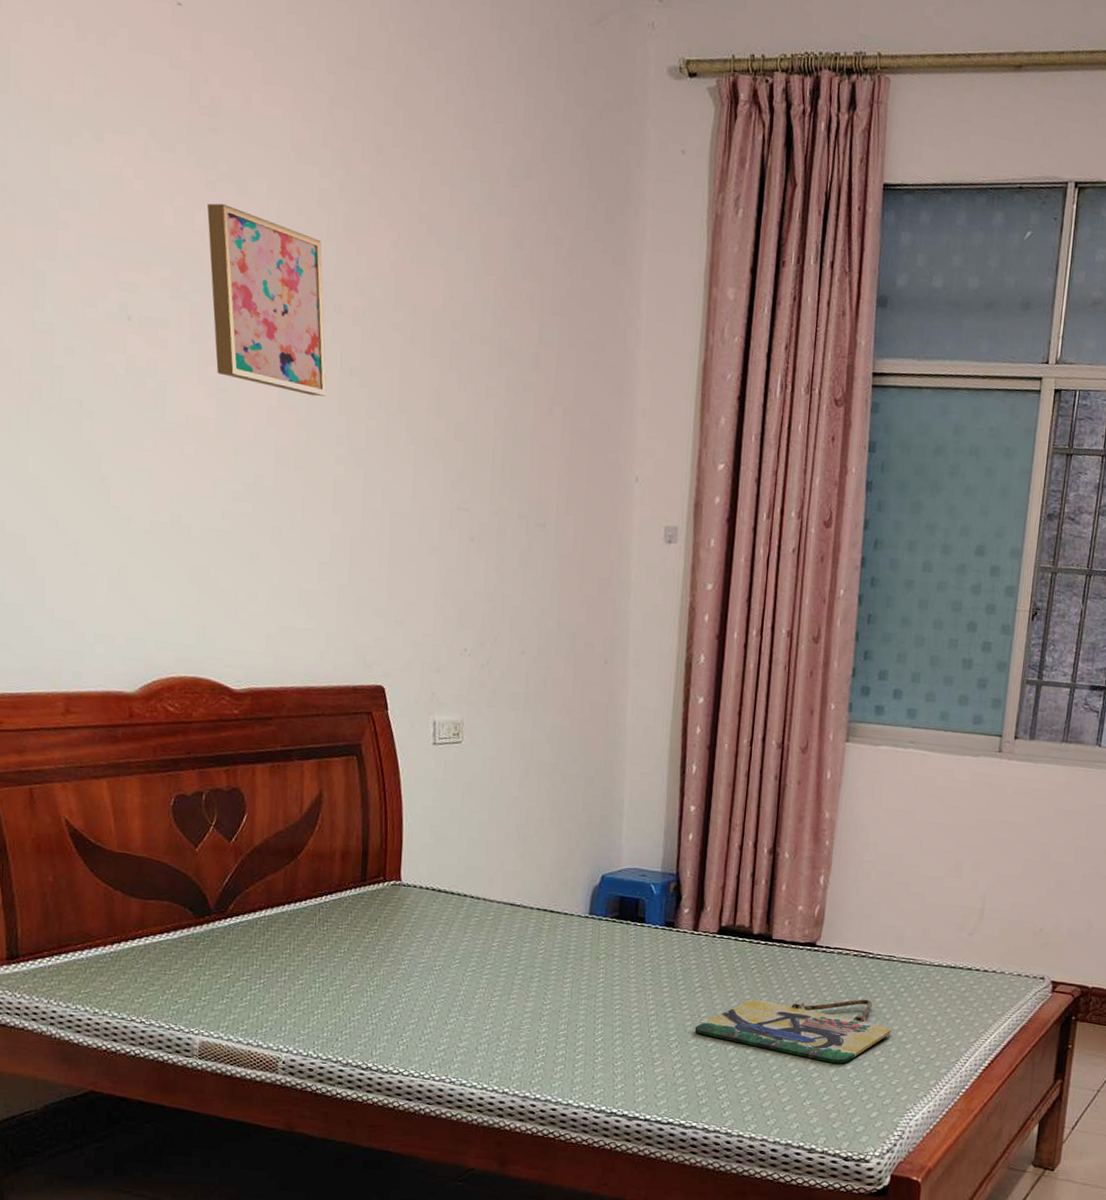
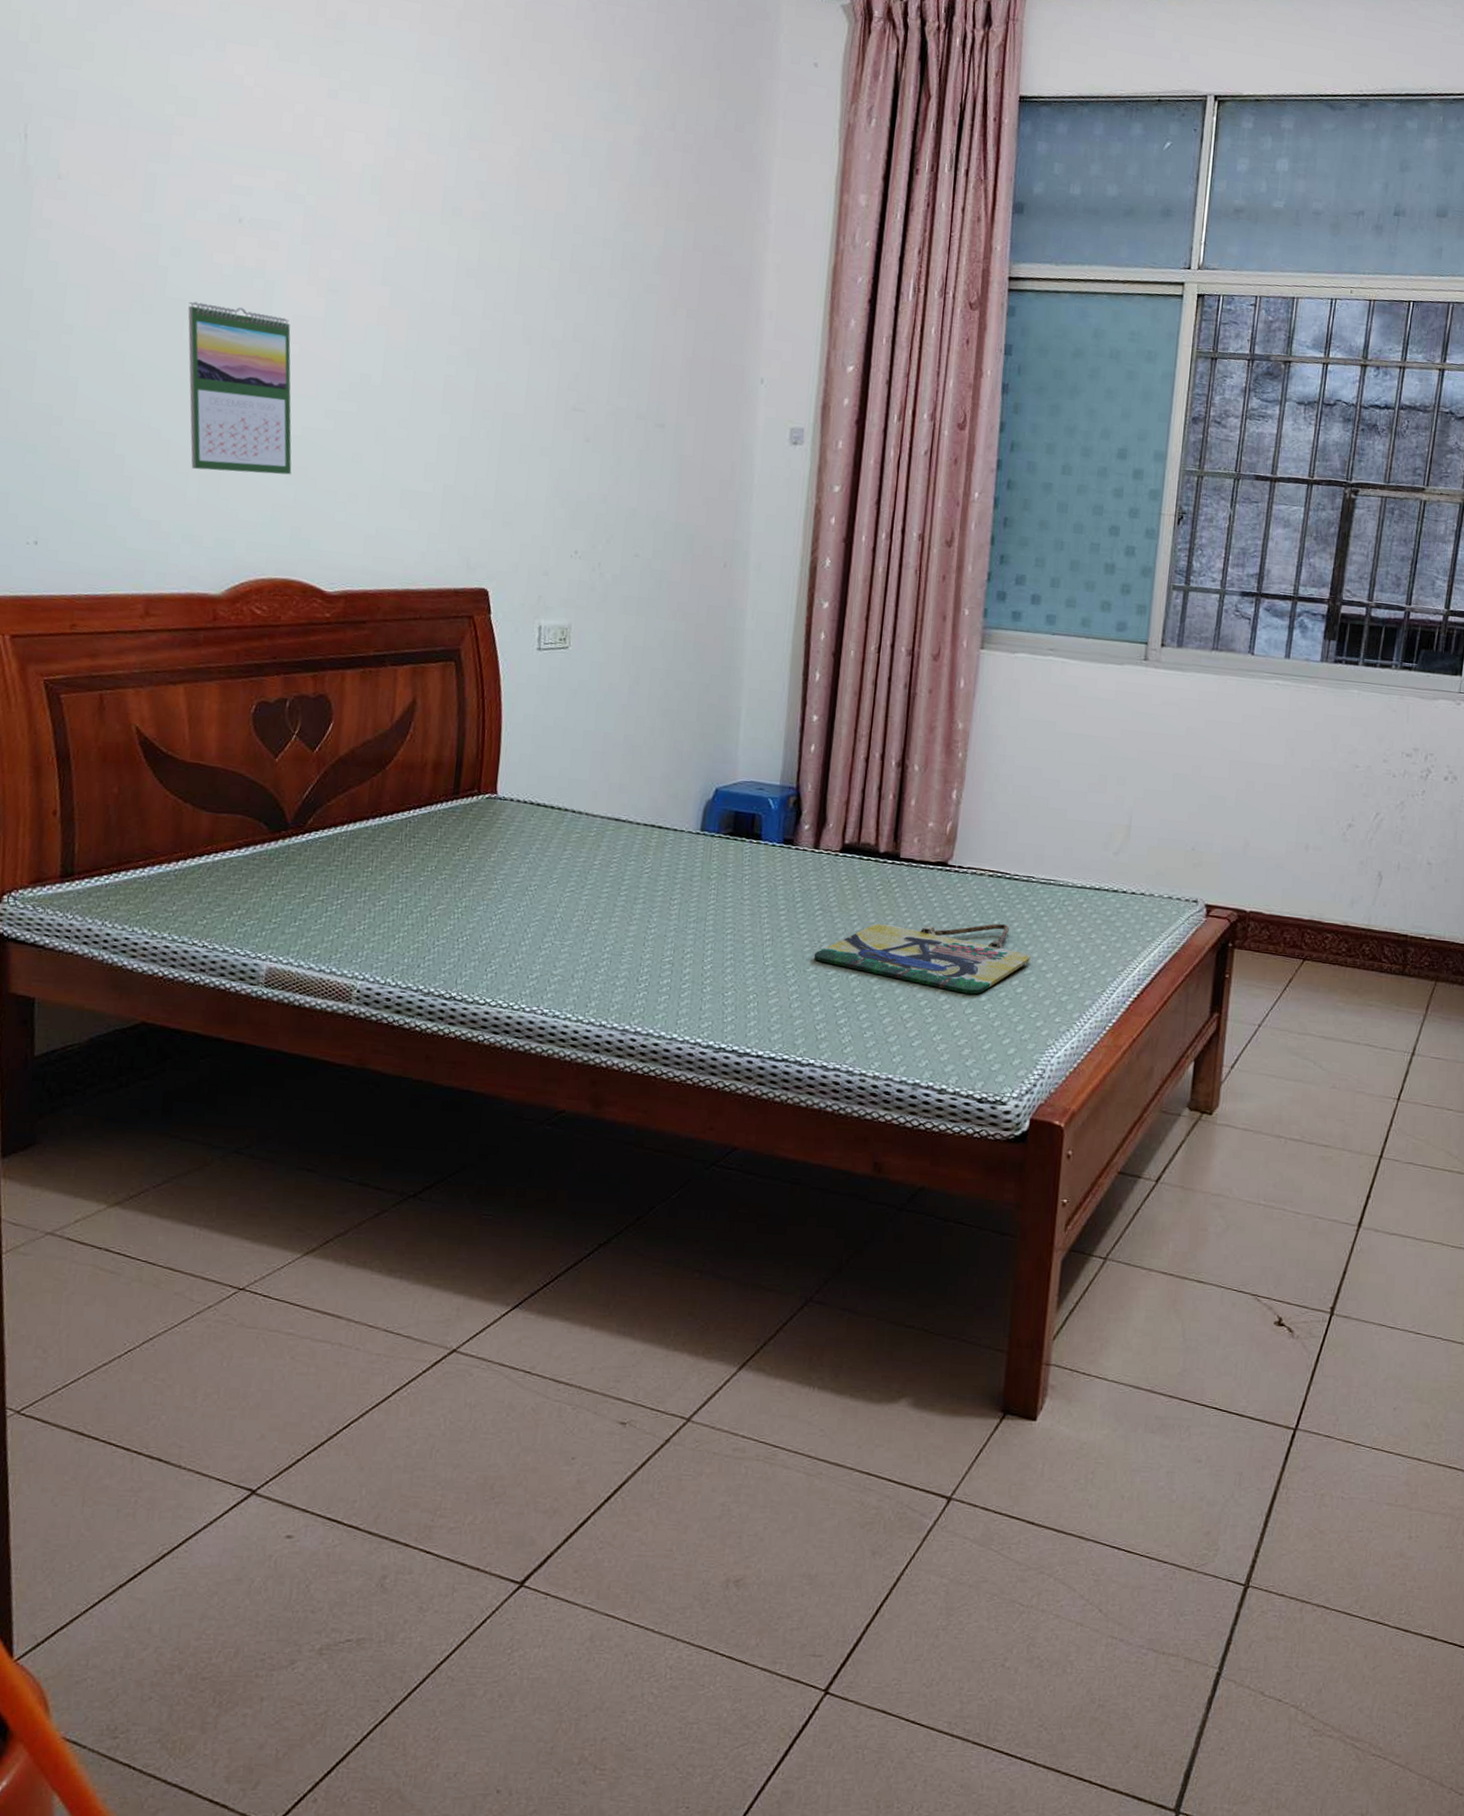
calendar: none [85,402,194,576] -> present [188,301,292,475]
wall art: present [206,203,327,397] -> none [327,110,443,298]

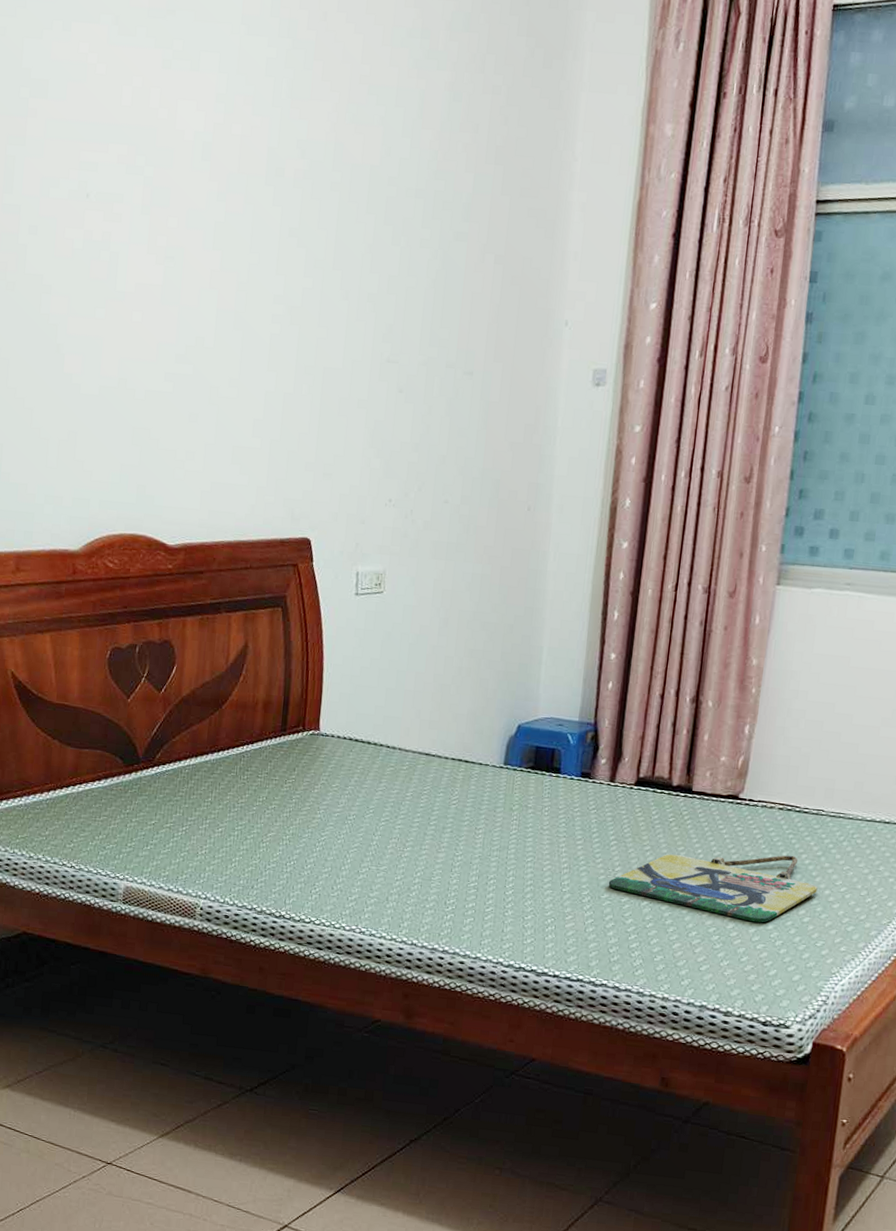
calendar: present [188,301,292,475] -> none [45,276,137,437]

